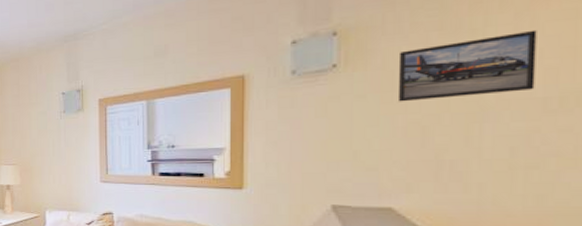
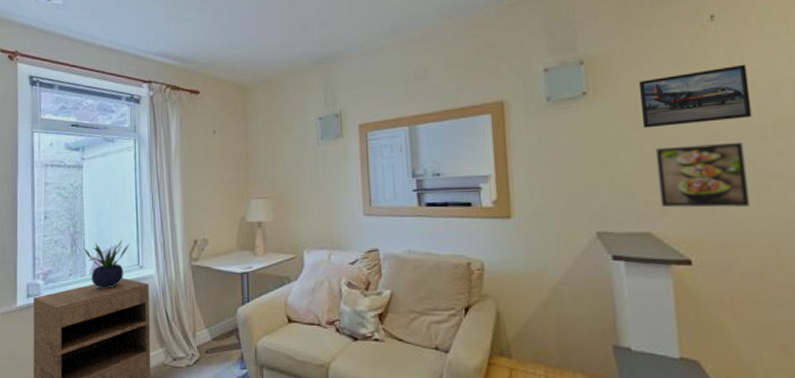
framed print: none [407,116,518,185] -> present [655,141,751,208]

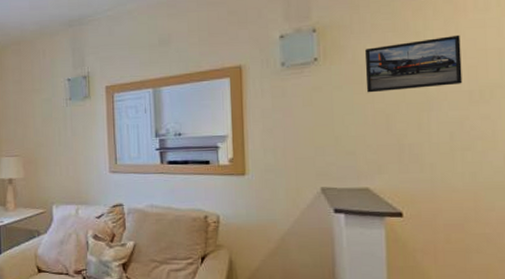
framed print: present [655,141,751,208] -> none [376,106,456,166]

